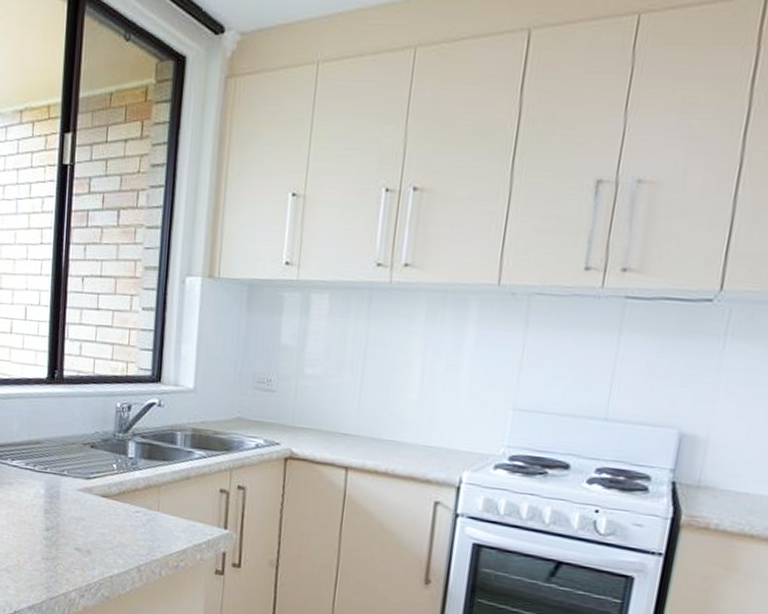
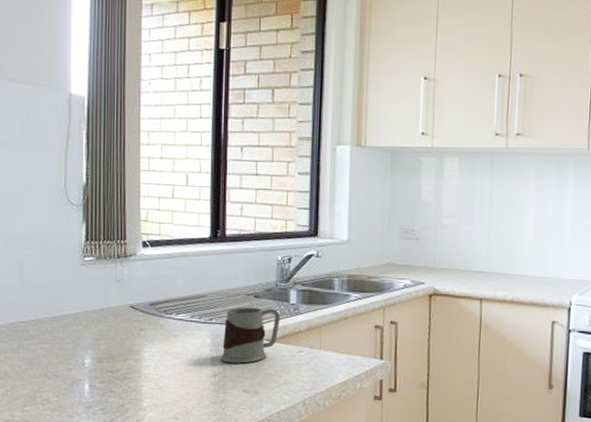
mug: none [54,457,118,519] -> present [221,307,281,364]

